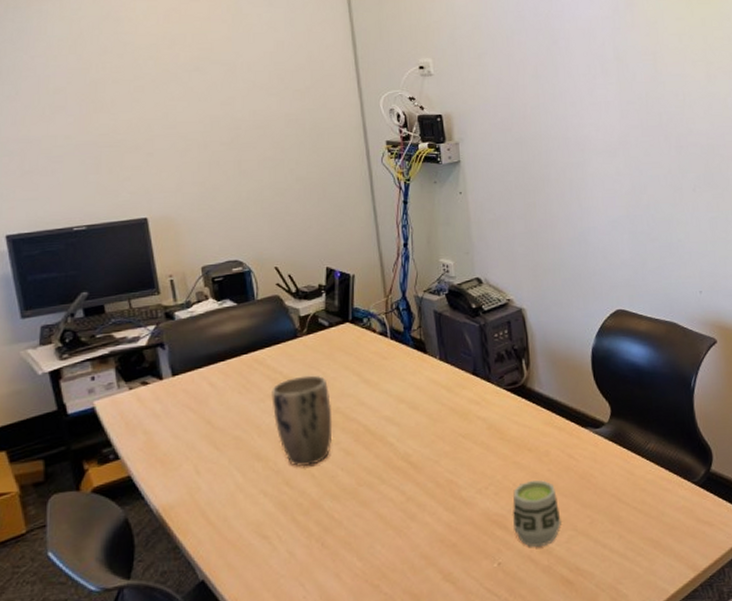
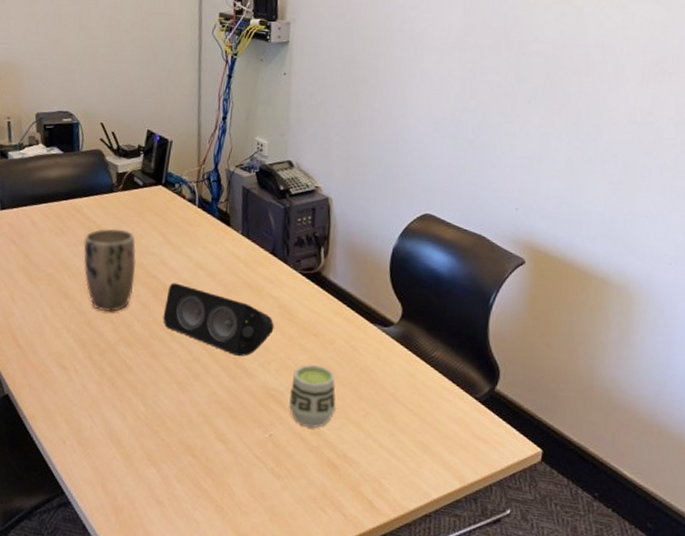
speaker: none [368,422,487,487] -> present [163,282,275,356]

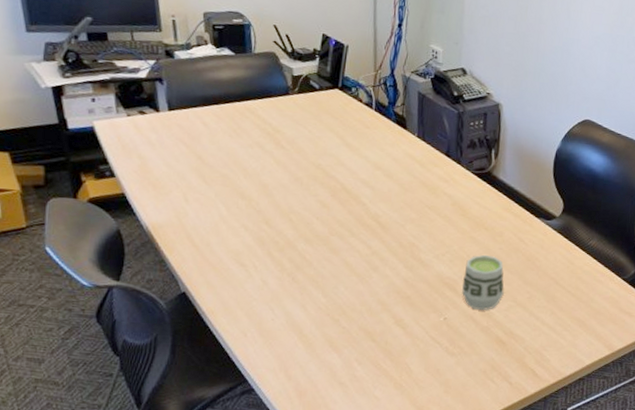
plant pot: present [83,228,136,312] -> none [259,130,314,211]
speaker: present [163,282,275,356] -> none [342,182,449,249]

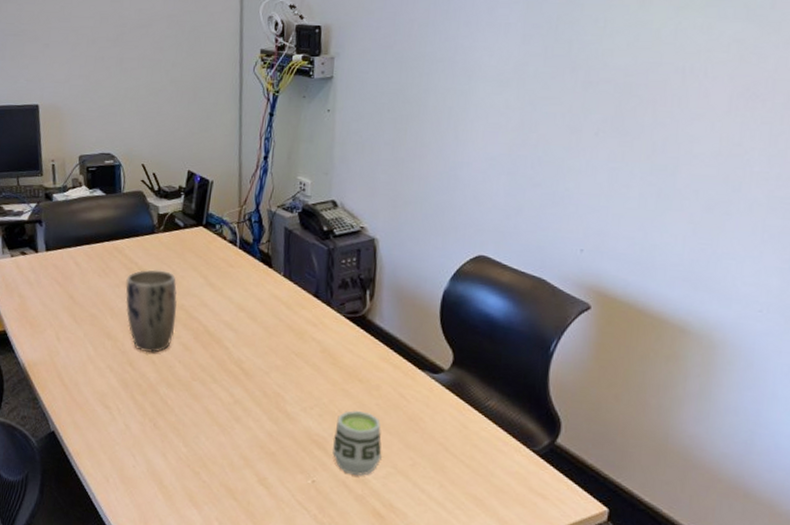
plant pot: none [259,130,314,211] -> present [125,270,177,353]

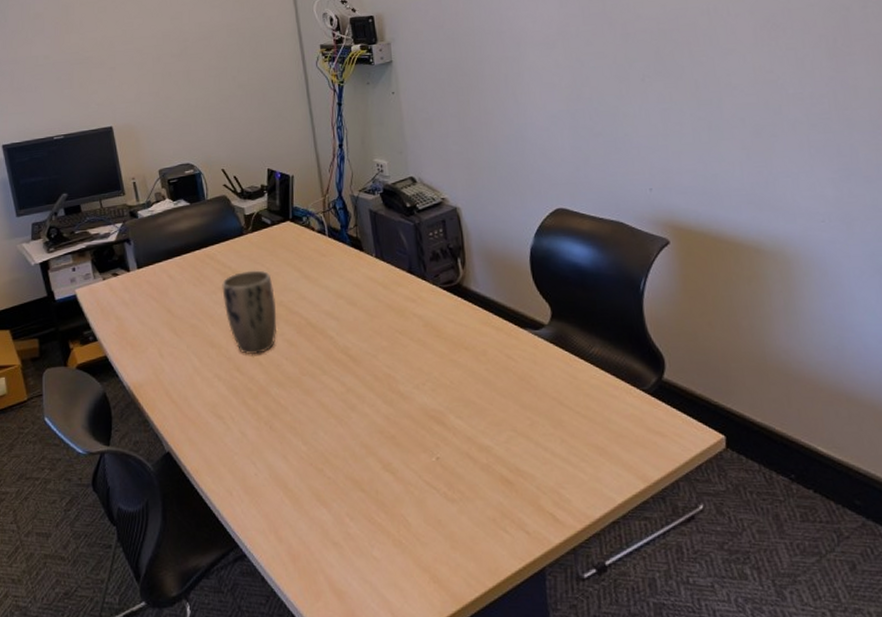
cup: present [333,410,382,476] -> none [450,378,500,444]

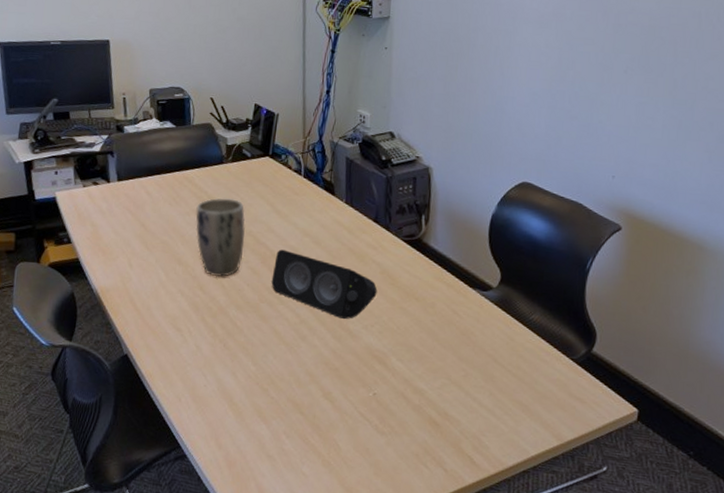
speaker: none [310,316,424,381] -> present [271,249,378,319]

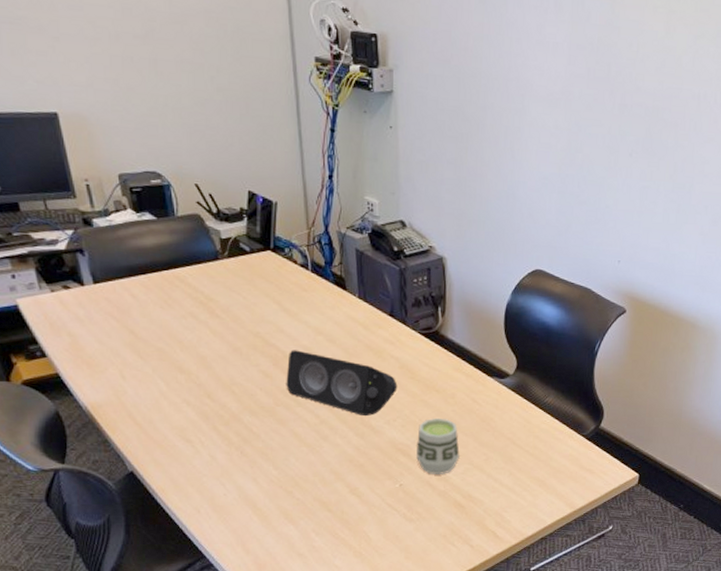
plant pot: present [195,198,245,277] -> none [193,298,252,383]
cup: none [392,326,437,387] -> present [416,417,460,474]

